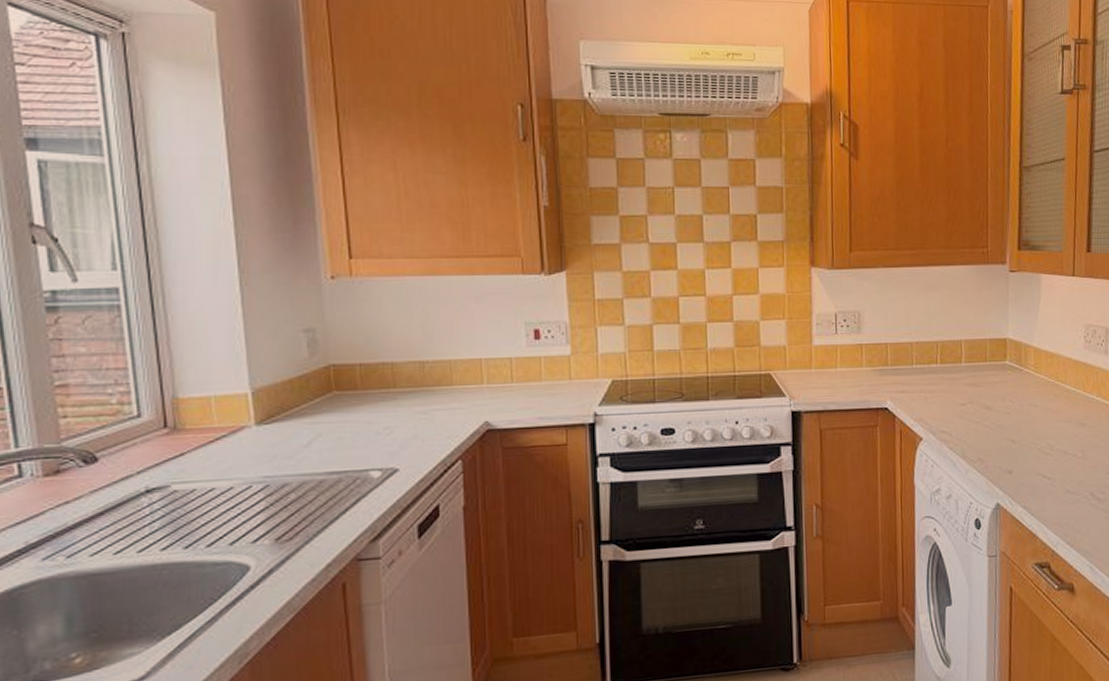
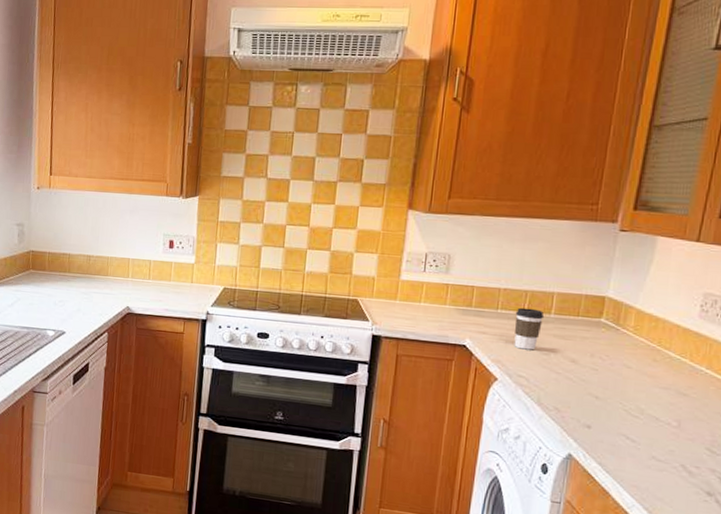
coffee cup: none [930,359,957,403] -> present [514,307,545,350]

